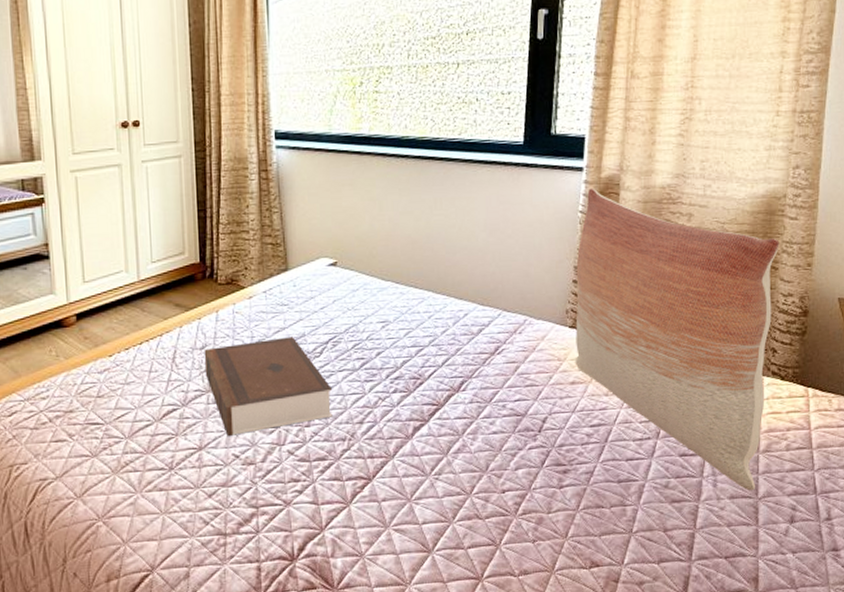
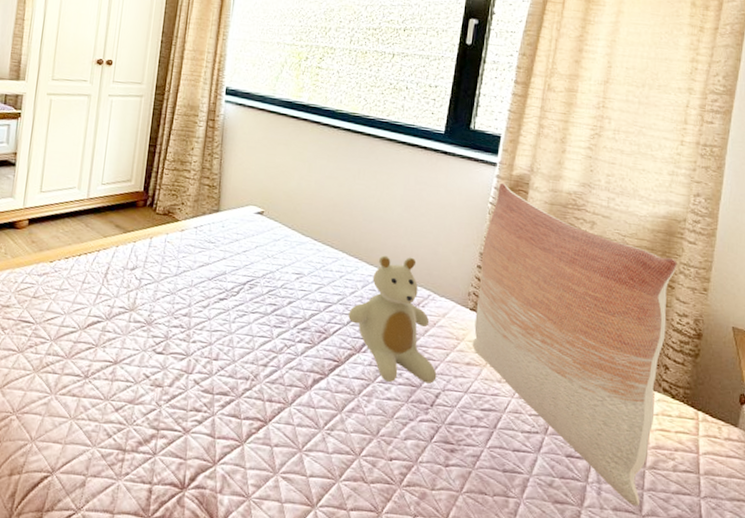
book: present [204,337,333,436] -> none [131,270,244,356]
stuffed bear: none [442,283,542,416] -> present [348,255,437,384]

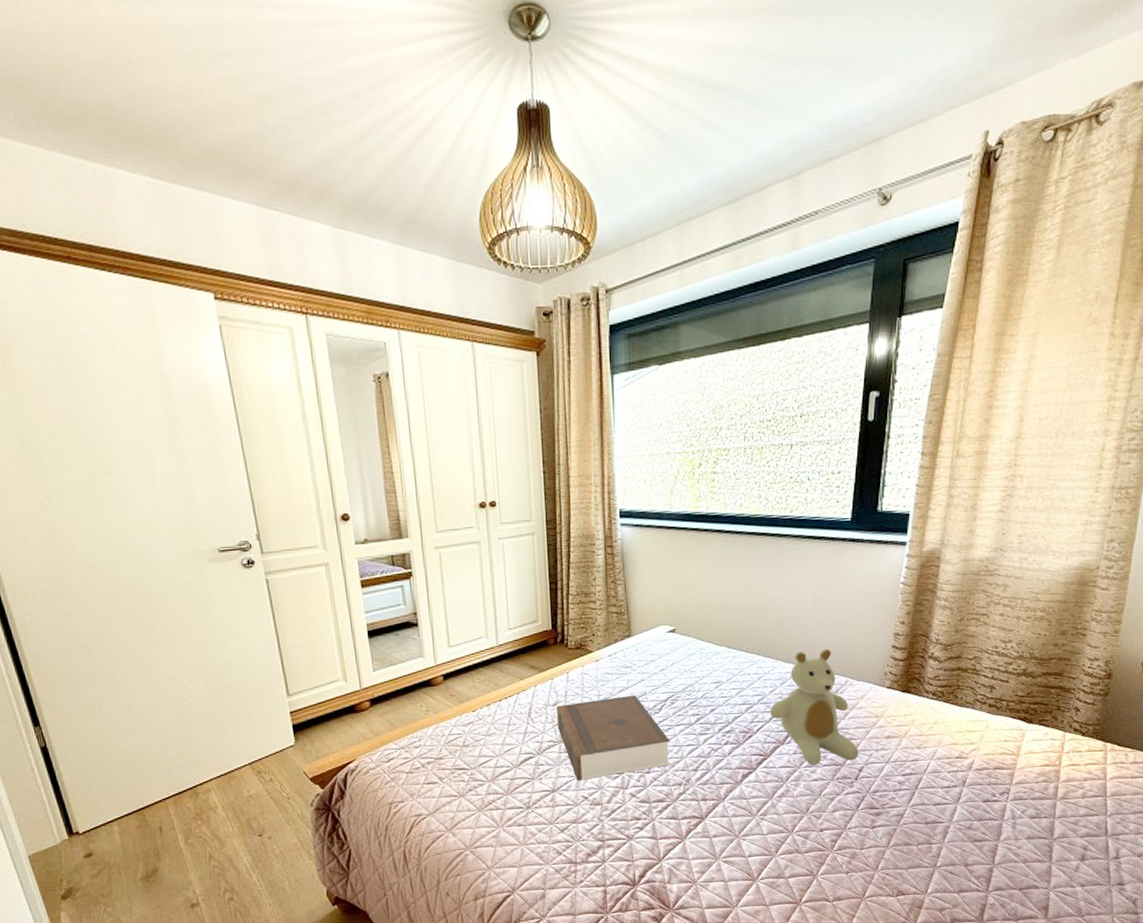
book: none [131,270,244,356] -> present [556,695,671,780]
pillow: present [472,182,677,507] -> none [891,561,1090,833]

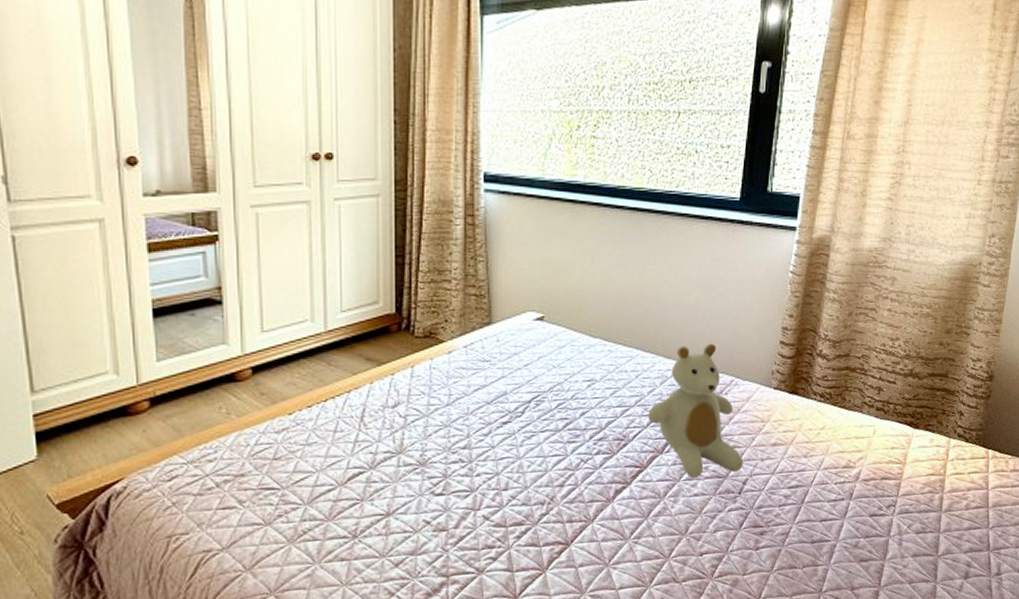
book: present [556,695,671,780] -> none [396,395,534,501]

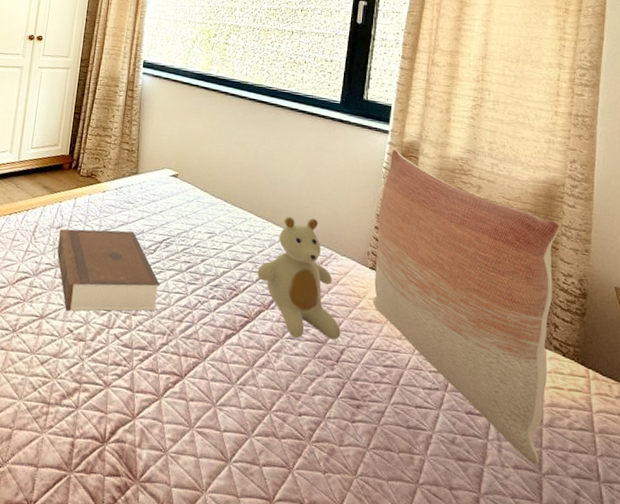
book: none [396,395,534,501] -> present [57,228,161,311]
pillow: none [777,248,973,549] -> present [373,149,559,465]

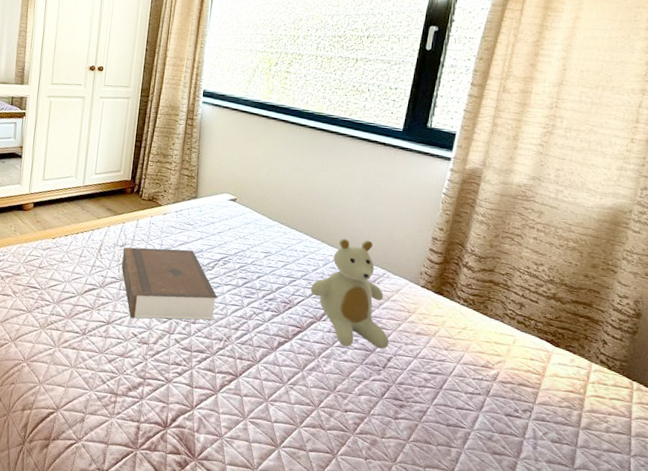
pillow: present [373,149,559,465] -> none [422,175,621,461]

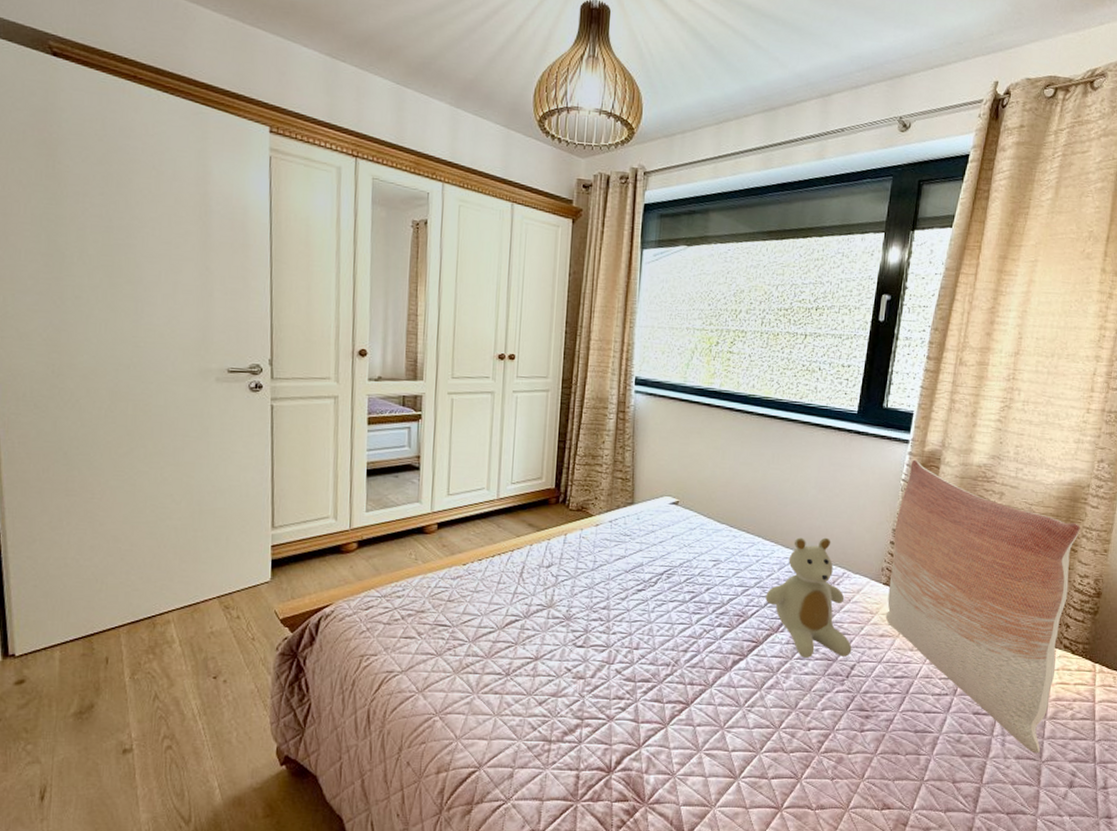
book: present [121,247,218,320] -> none [548,565,663,650]
pillow: none [422,175,621,461] -> present [885,459,1080,754]

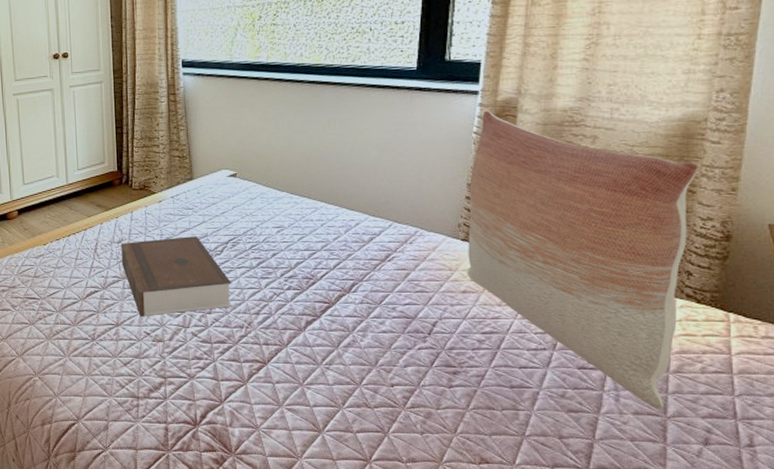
book: none [548,565,663,650] -> present [120,236,232,316]
stuffed bear: present [765,537,852,658] -> none [334,197,432,316]

